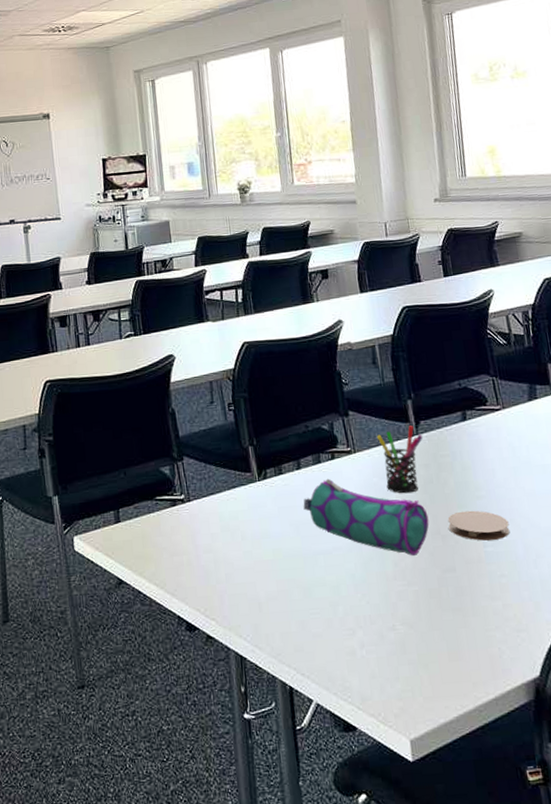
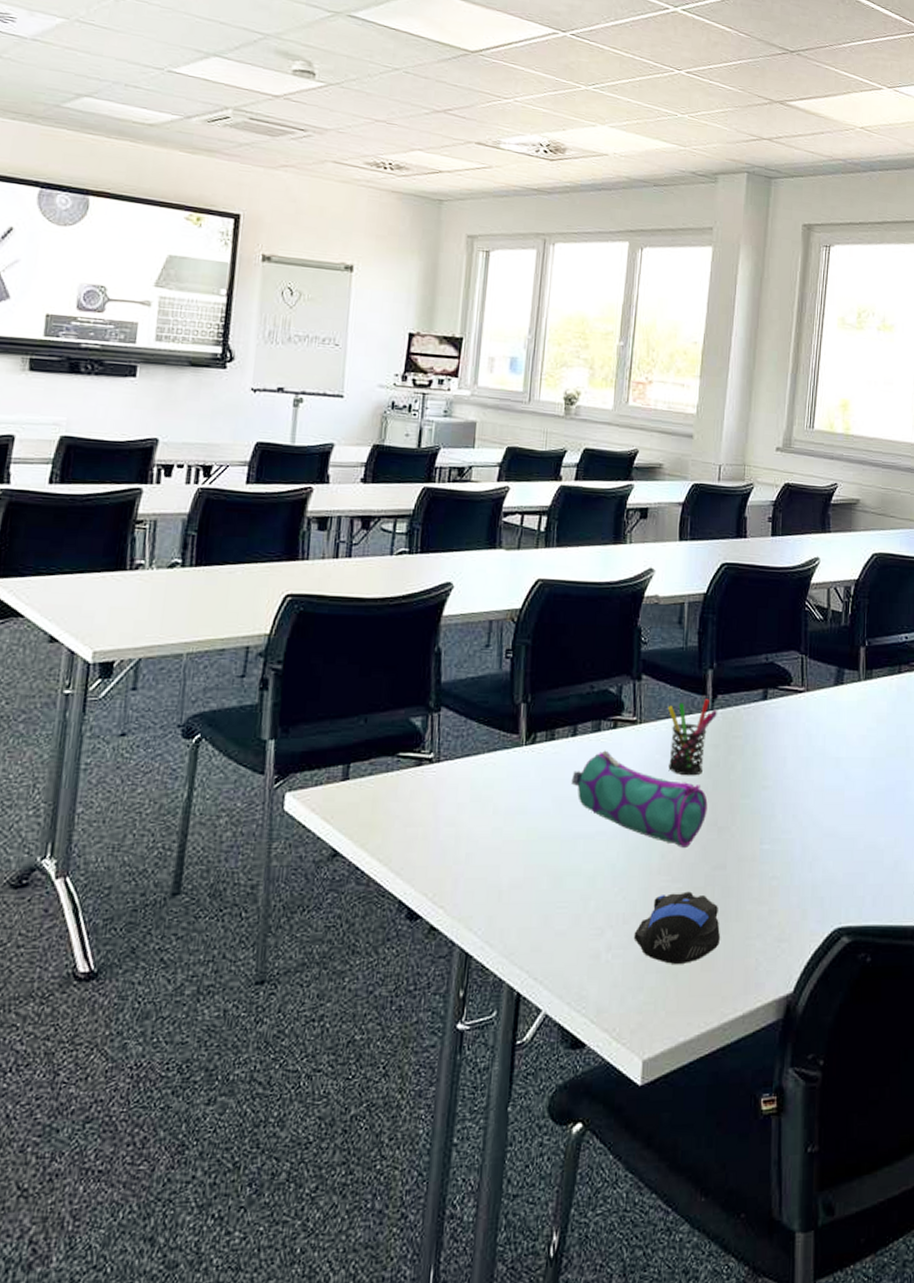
computer mouse: none [382,593,462,656] -> present [633,891,720,964]
coaster: present [447,510,510,541] -> none [727,801,791,837]

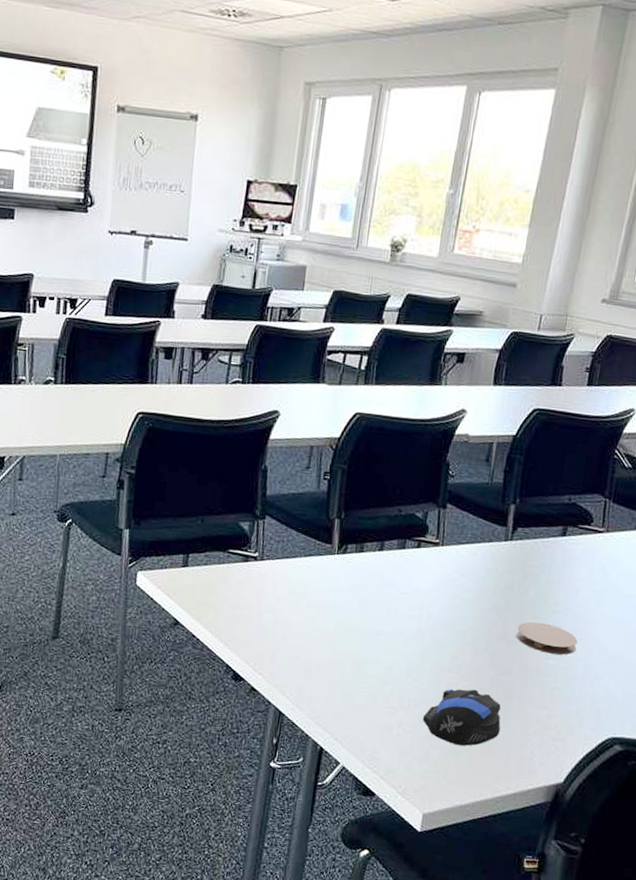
pencil case: present [571,750,708,848] -> none [376,565,500,654]
pen holder: present [667,699,717,776] -> none [465,530,516,595]
coaster: none [727,801,791,837] -> present [516,621,578,655]

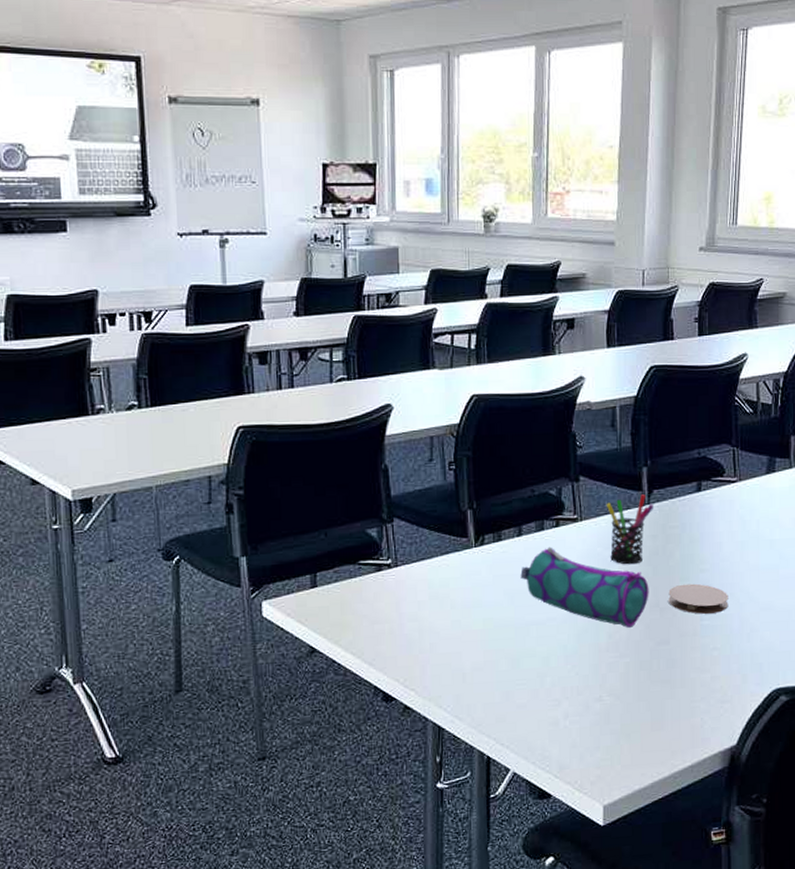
pencil case: none [376,565,500,654] -> present [520,546,649,628]
computer mouse: present [422,689,501,746] -> none [588,665,667,726]
pen holder: none [465,530,516,595] -> present [606,494,653,565]

